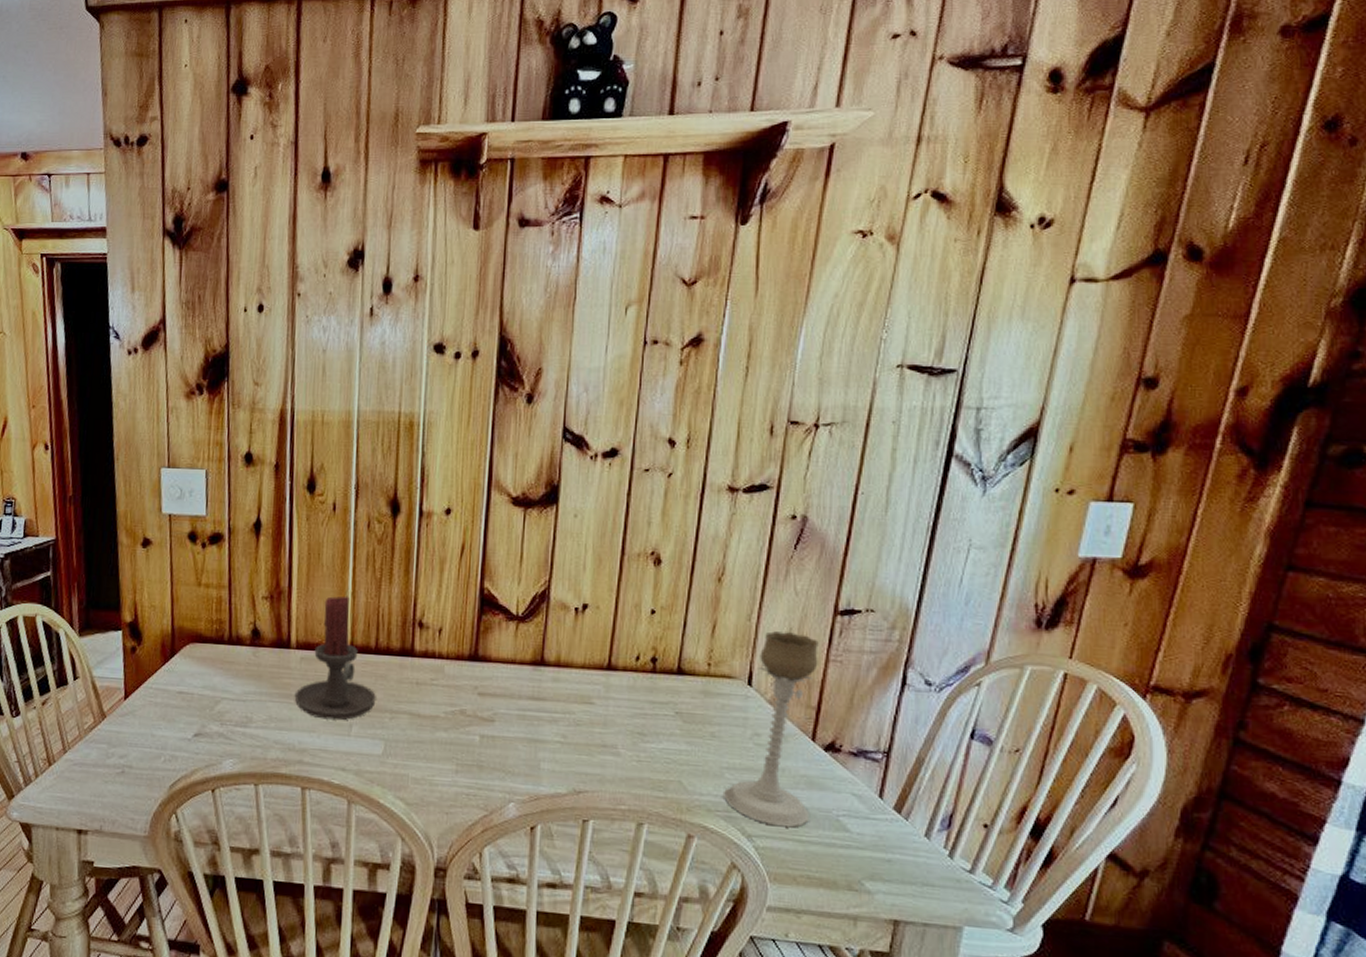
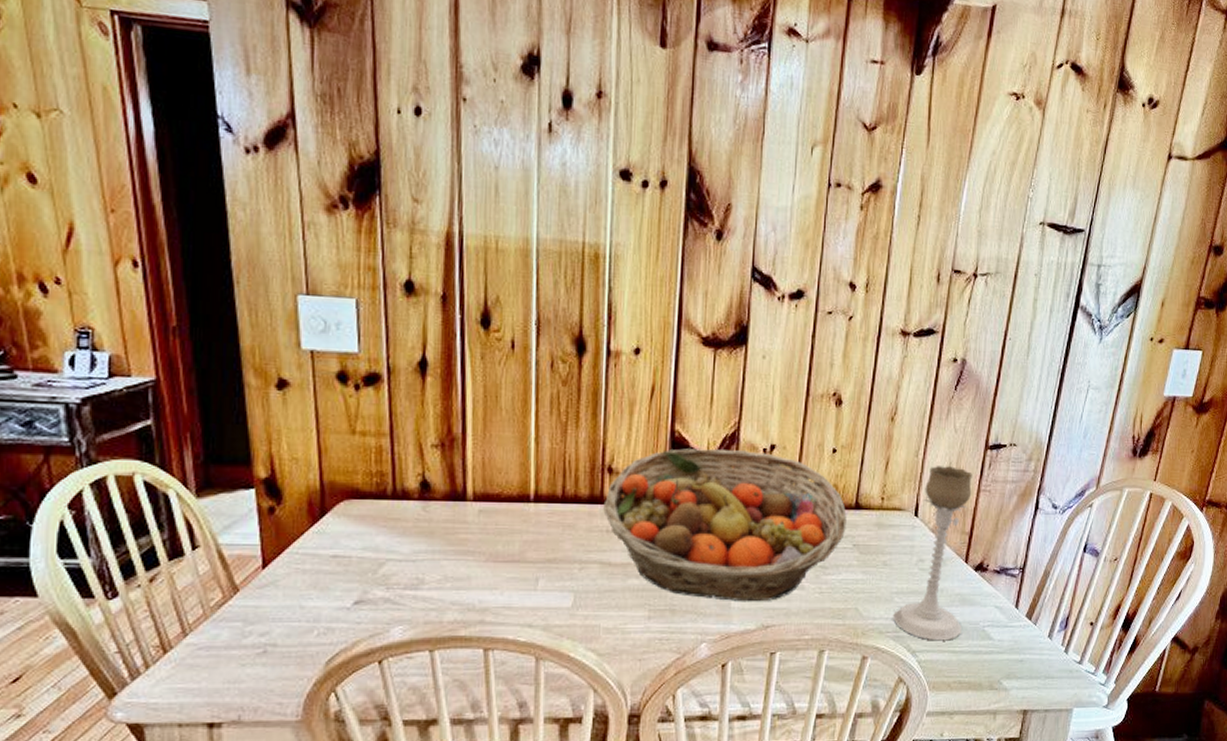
candle holder: present [294,596,376,721] -> none [472,441,564,575]
fruit basket: none [413,606,668,765] -> present [603,448,847,602]

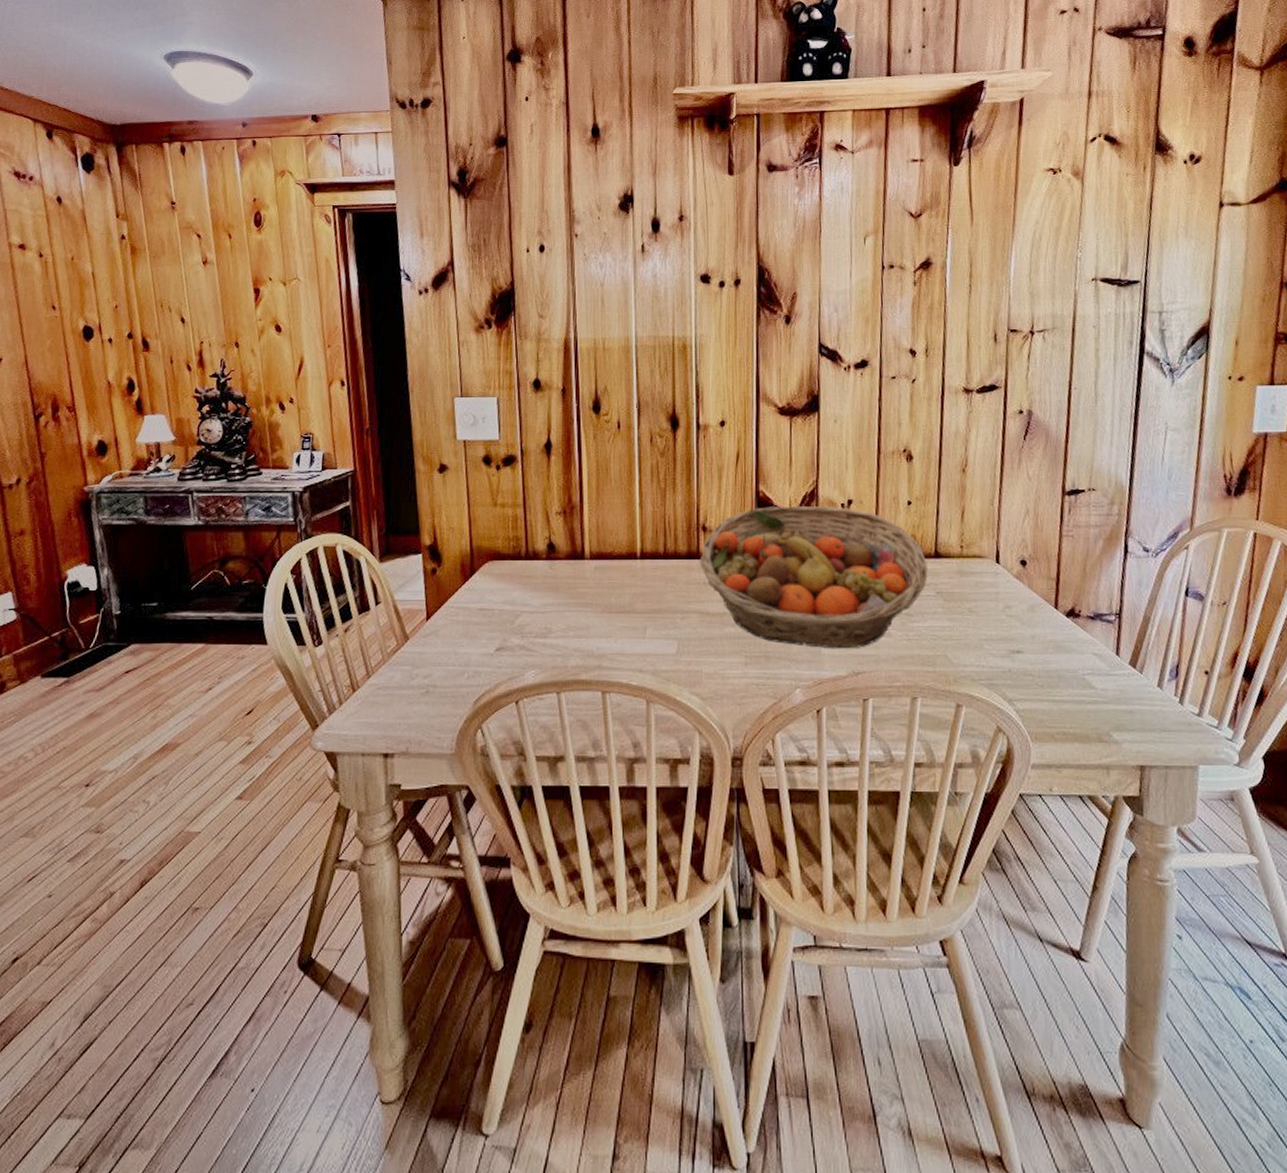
candle holder: present [893,466,973,641] -> none [985,513,1060,689]

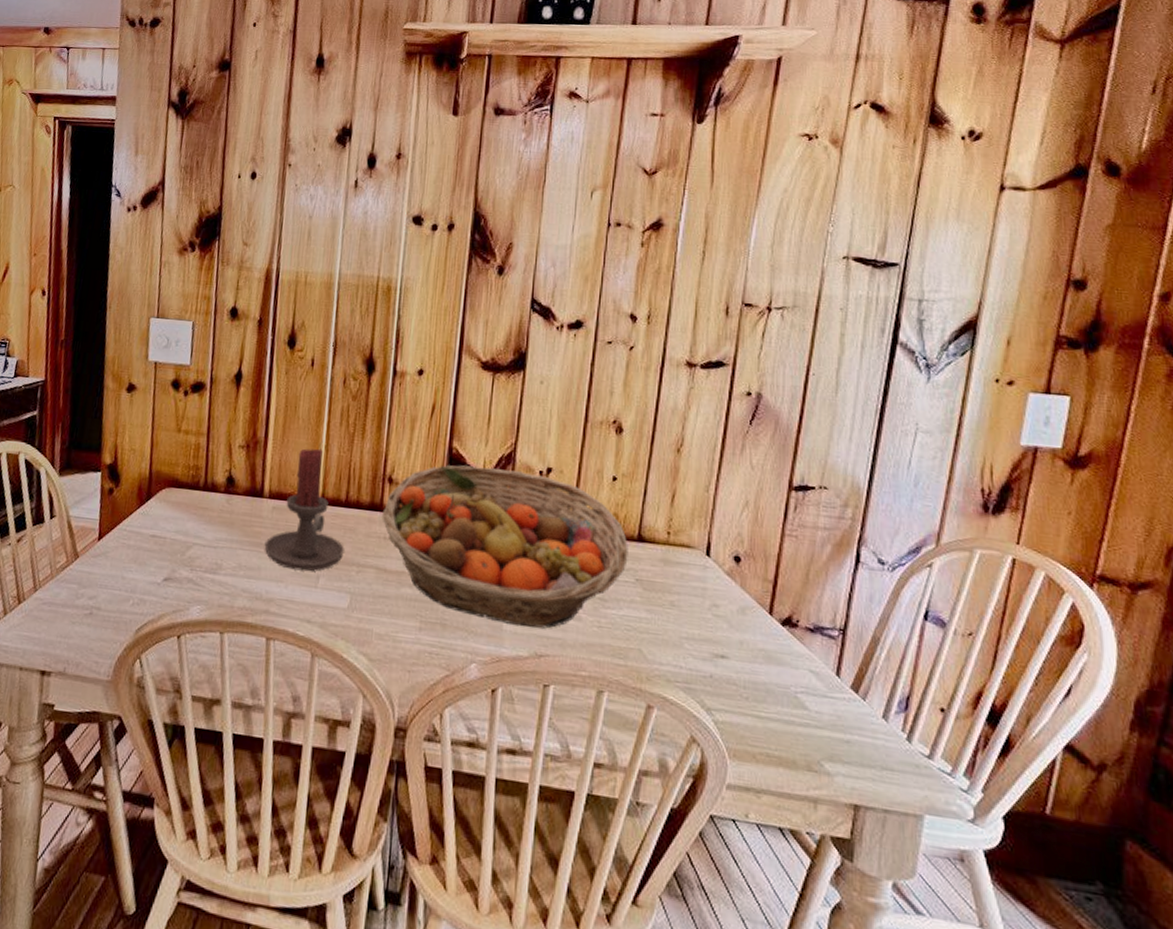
candle holder: none [590,506,667,624] -> present [264,448,344,572]

